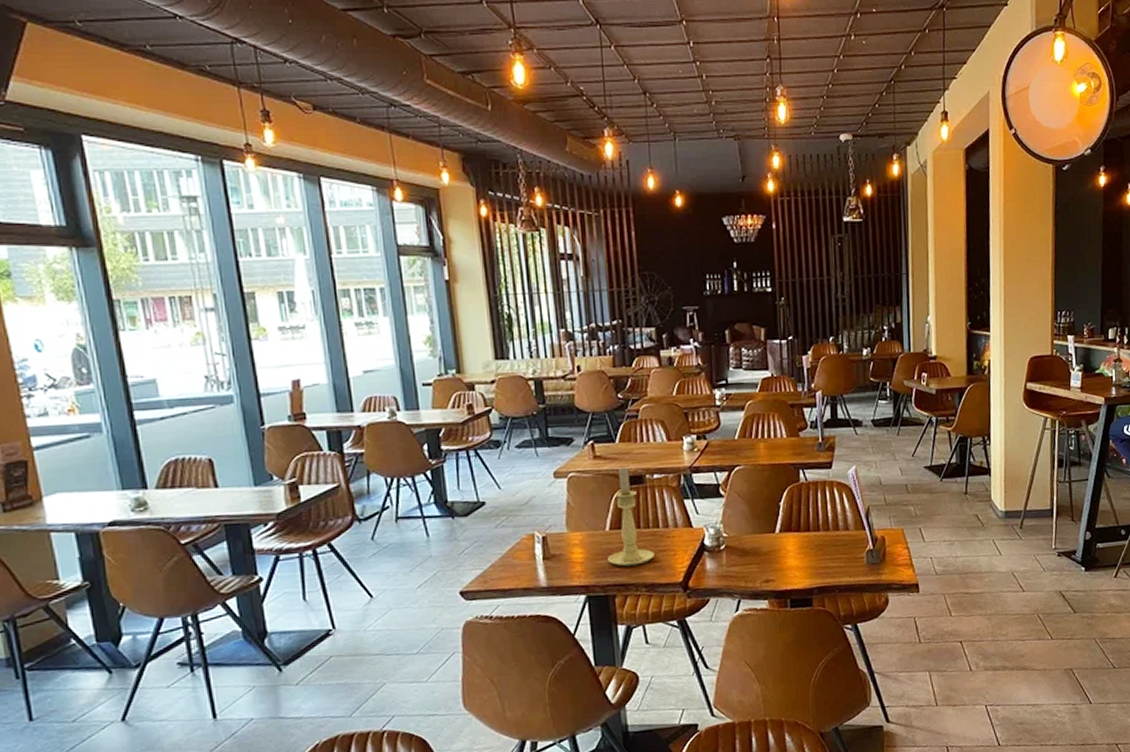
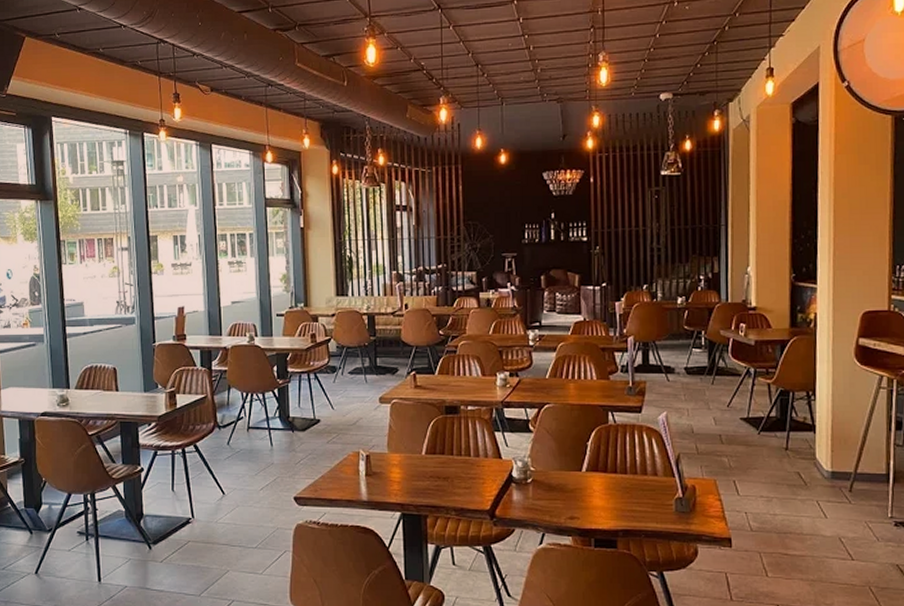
candle holder: present [607,467,656,567] -> none [421,398,466,490]

